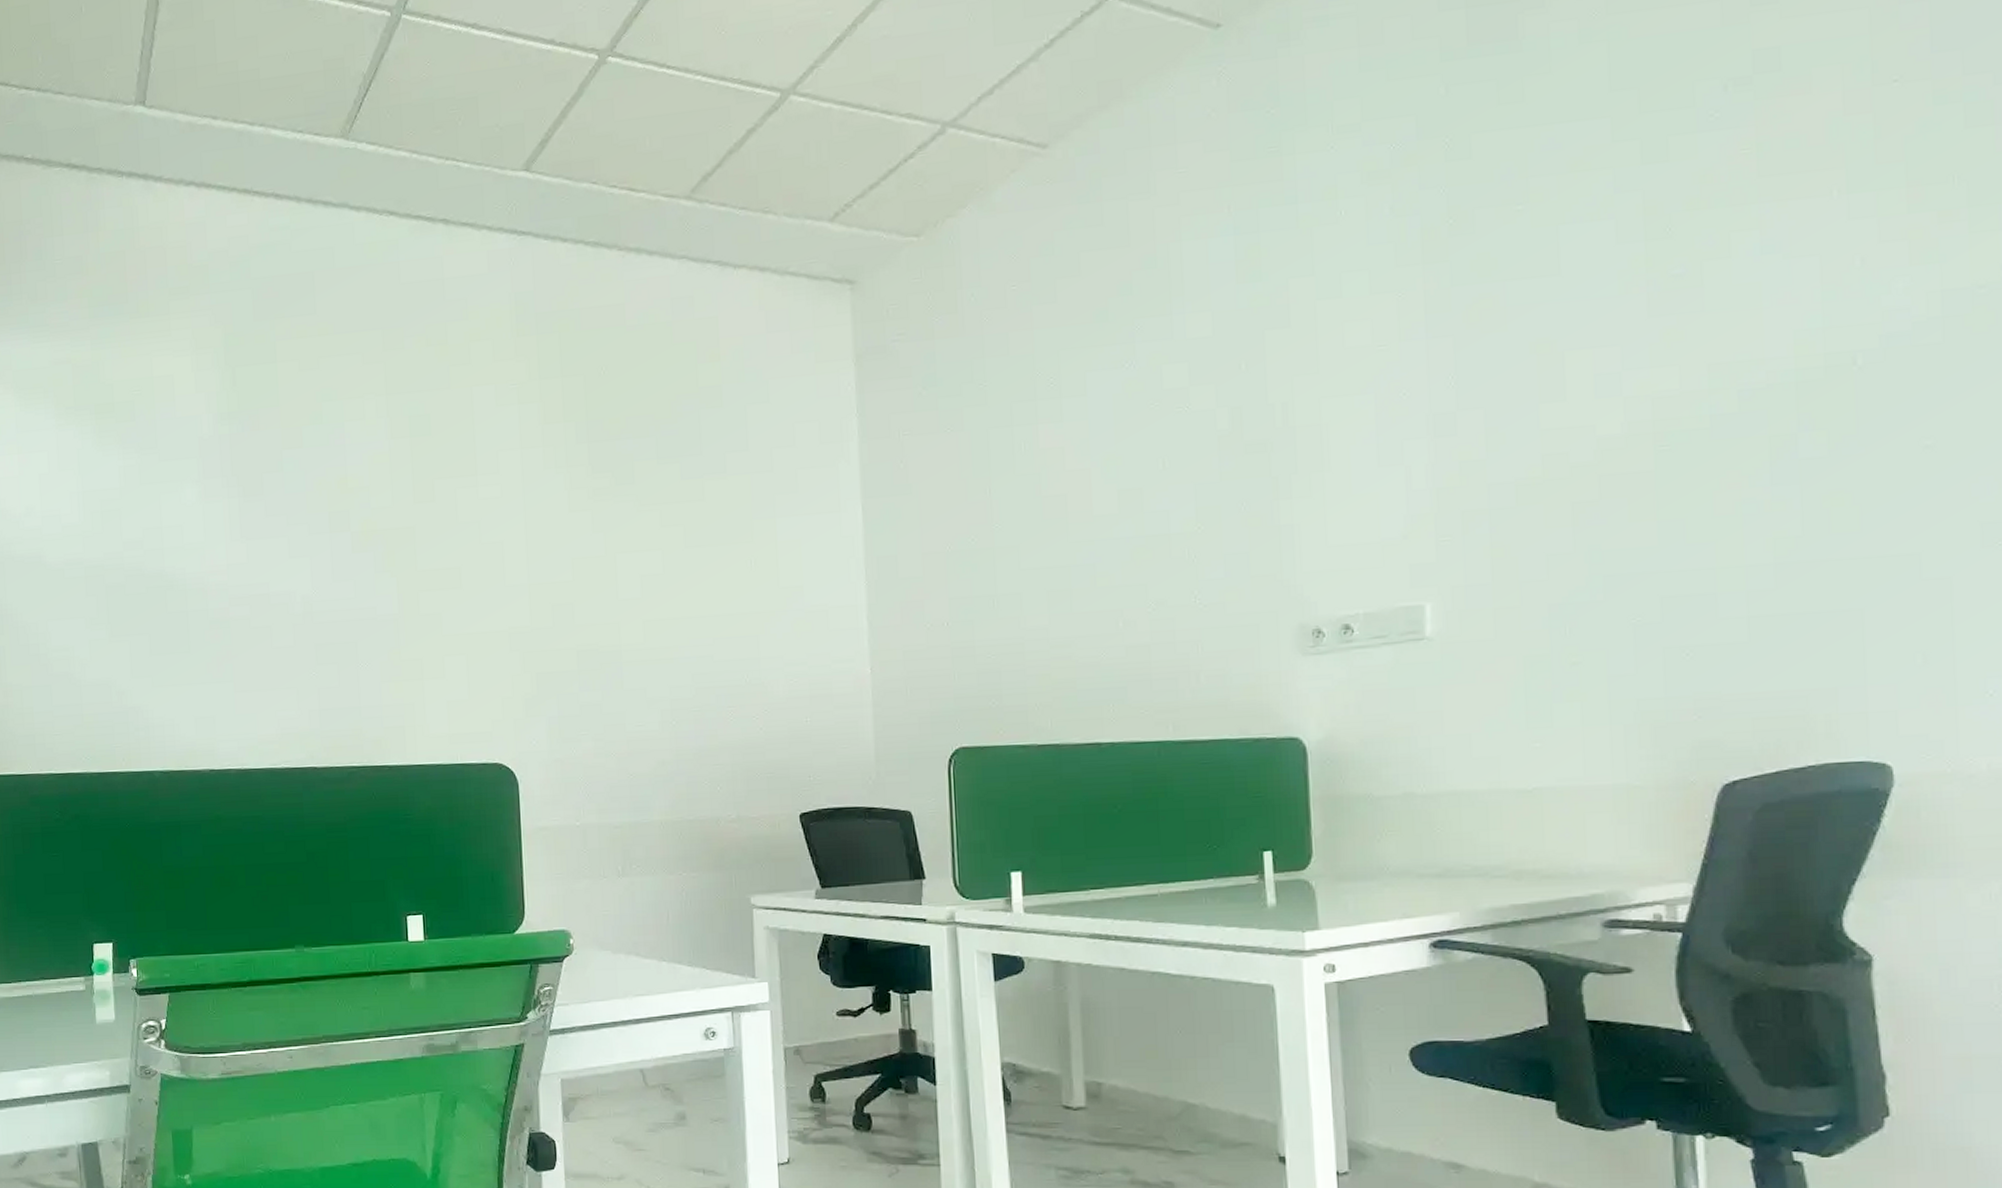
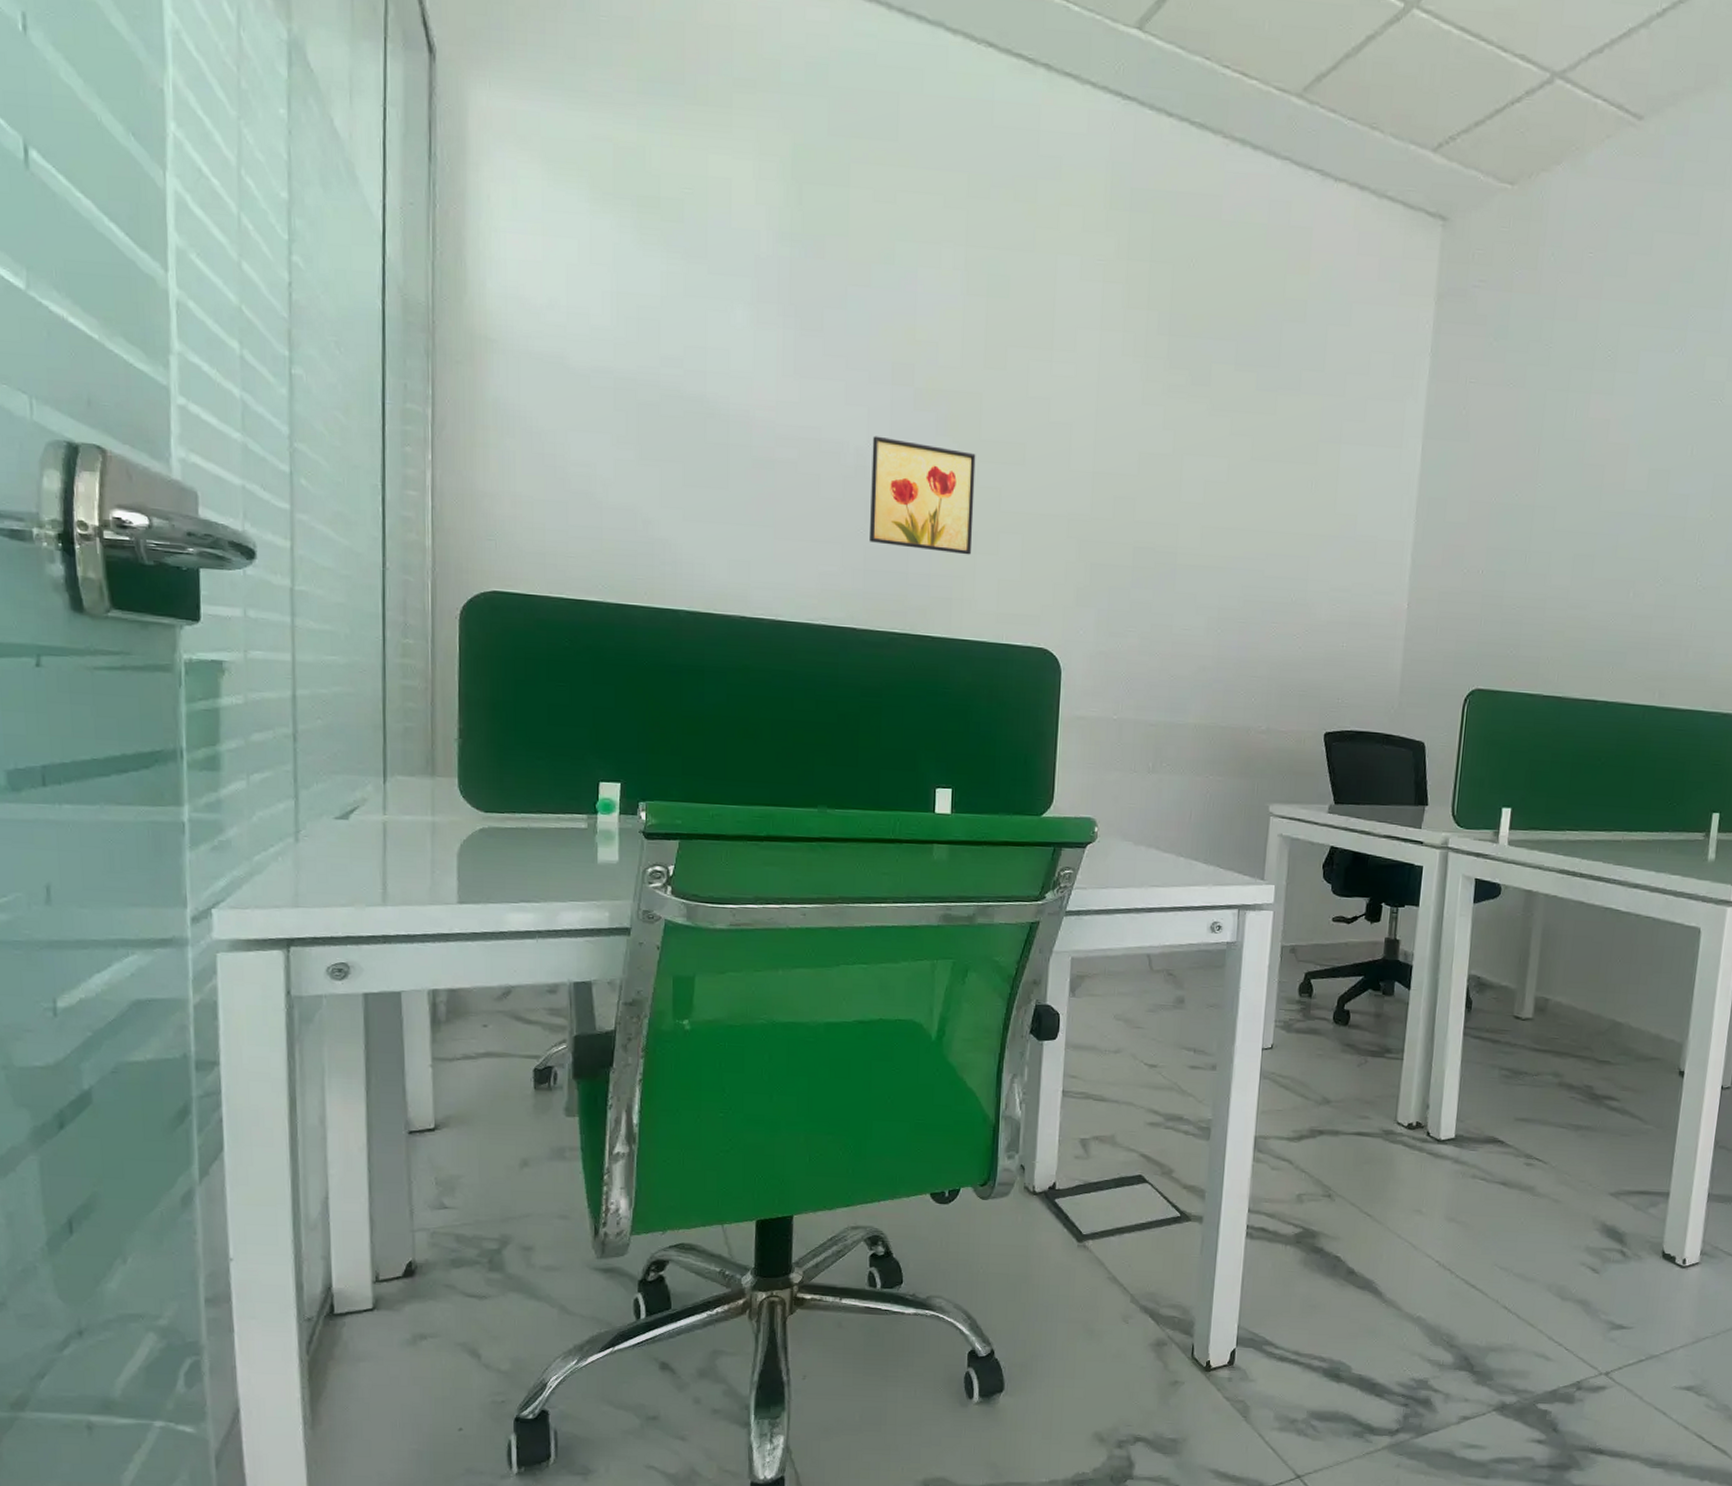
wall art: none [317,582,419,683] -> present [870,436,976,555]

